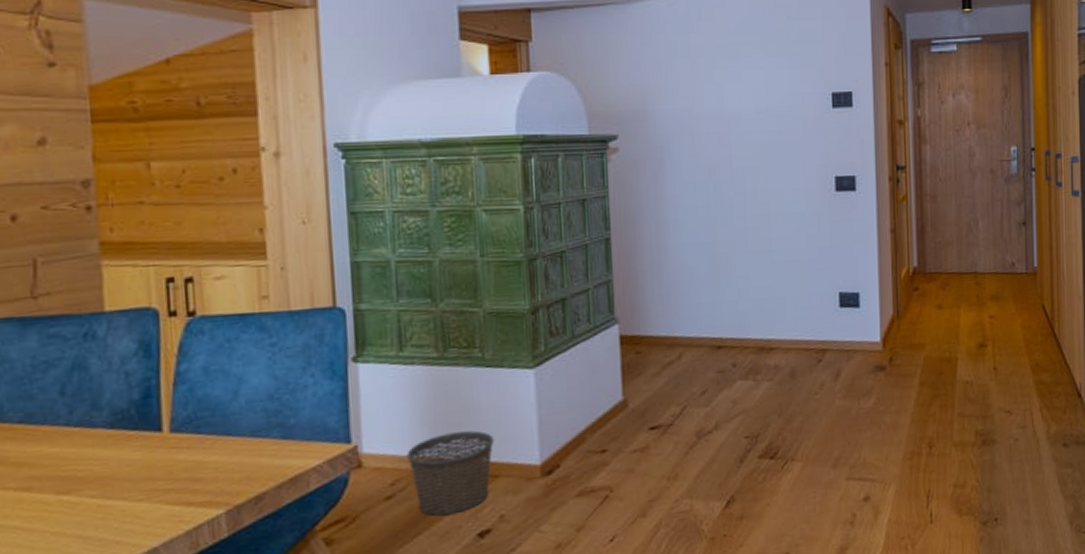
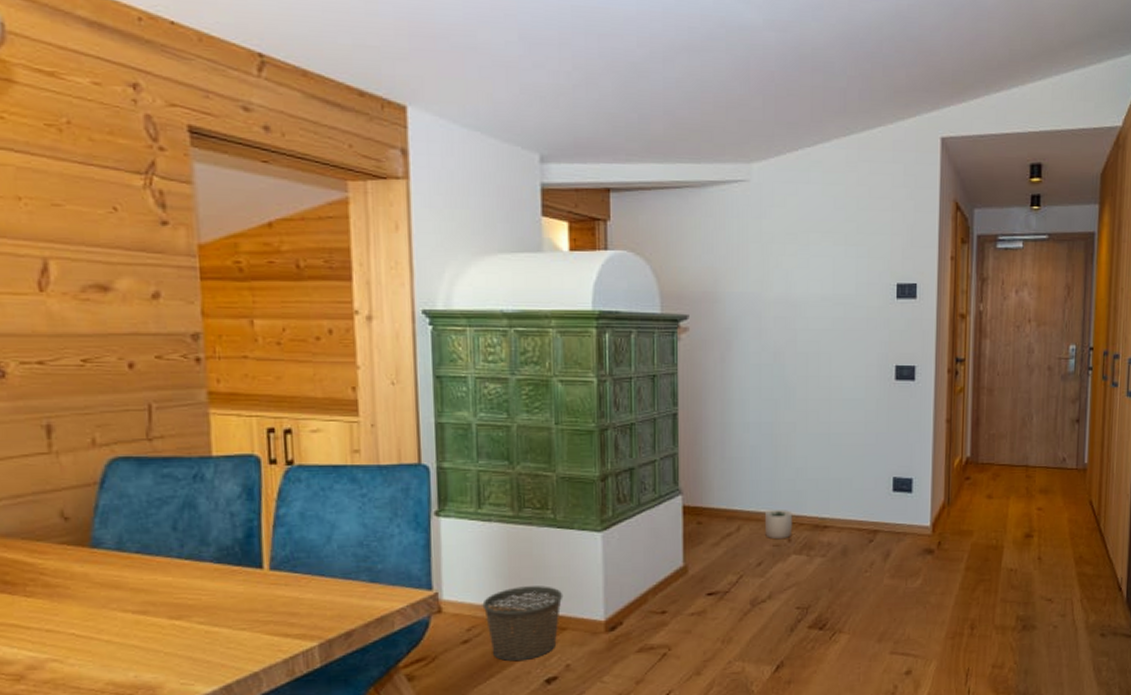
planter: none [708,333,737,366] -> present [765,510,793,540]

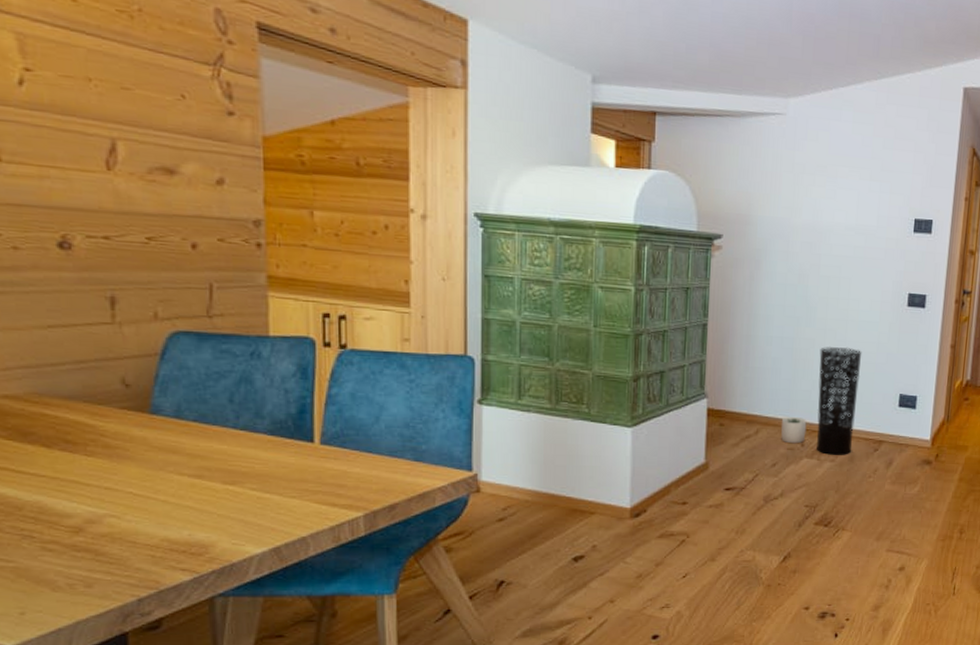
basket: present [482,586,563,662] -> none [518,473,593,540]
umbrella stand: none [802,430,849,550] -> present [817,347,862,455]

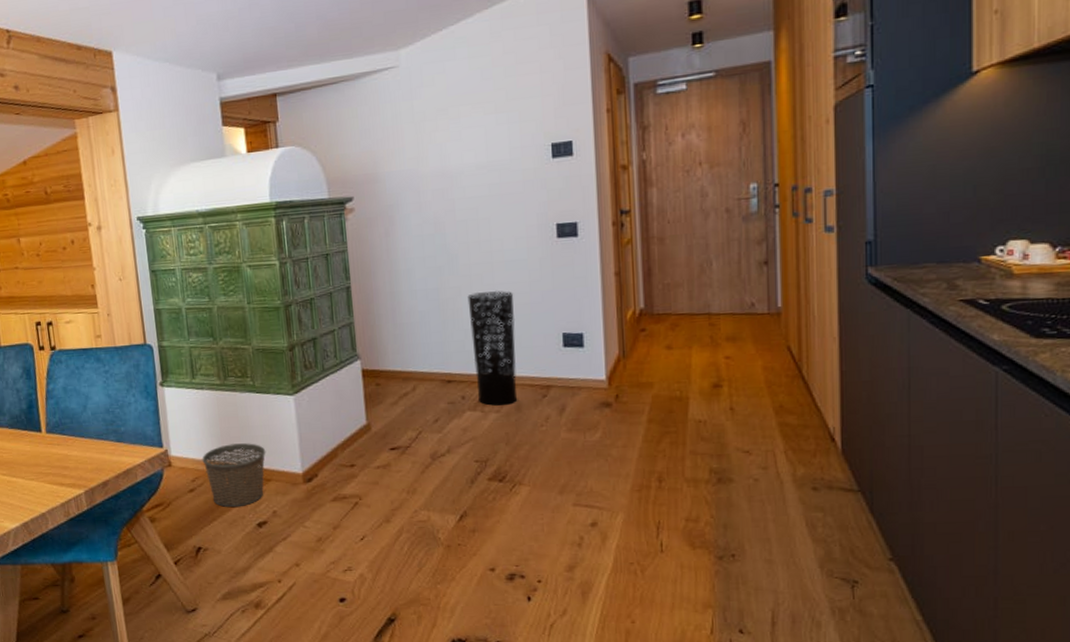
basket: none [518,473,593,540] -> present [202,443,266,508]
planter: present [781,417,807,444] -> none [438,369,465,398]

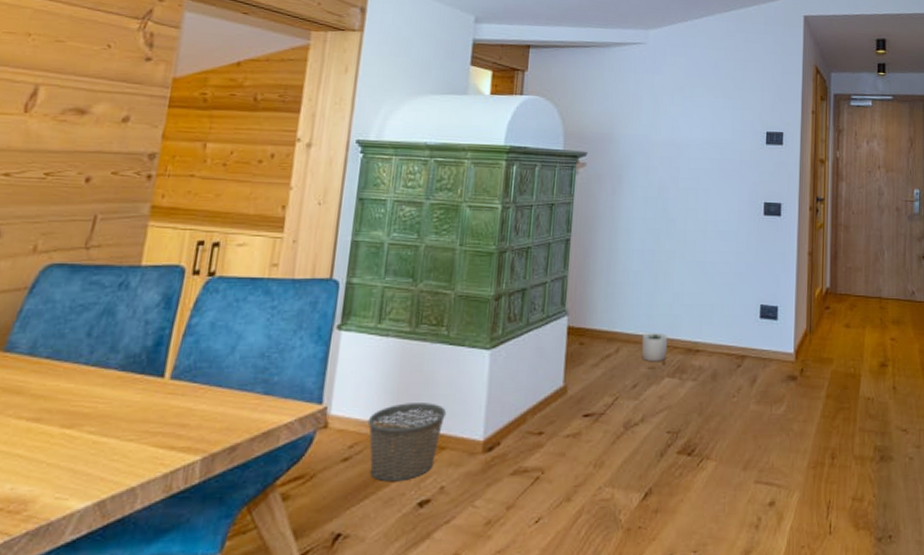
planter: none [438,369,465,398] -> present [642,333,668,362]
umbrella stand: present [467,291,517,406] -> none [678,258,722,373]

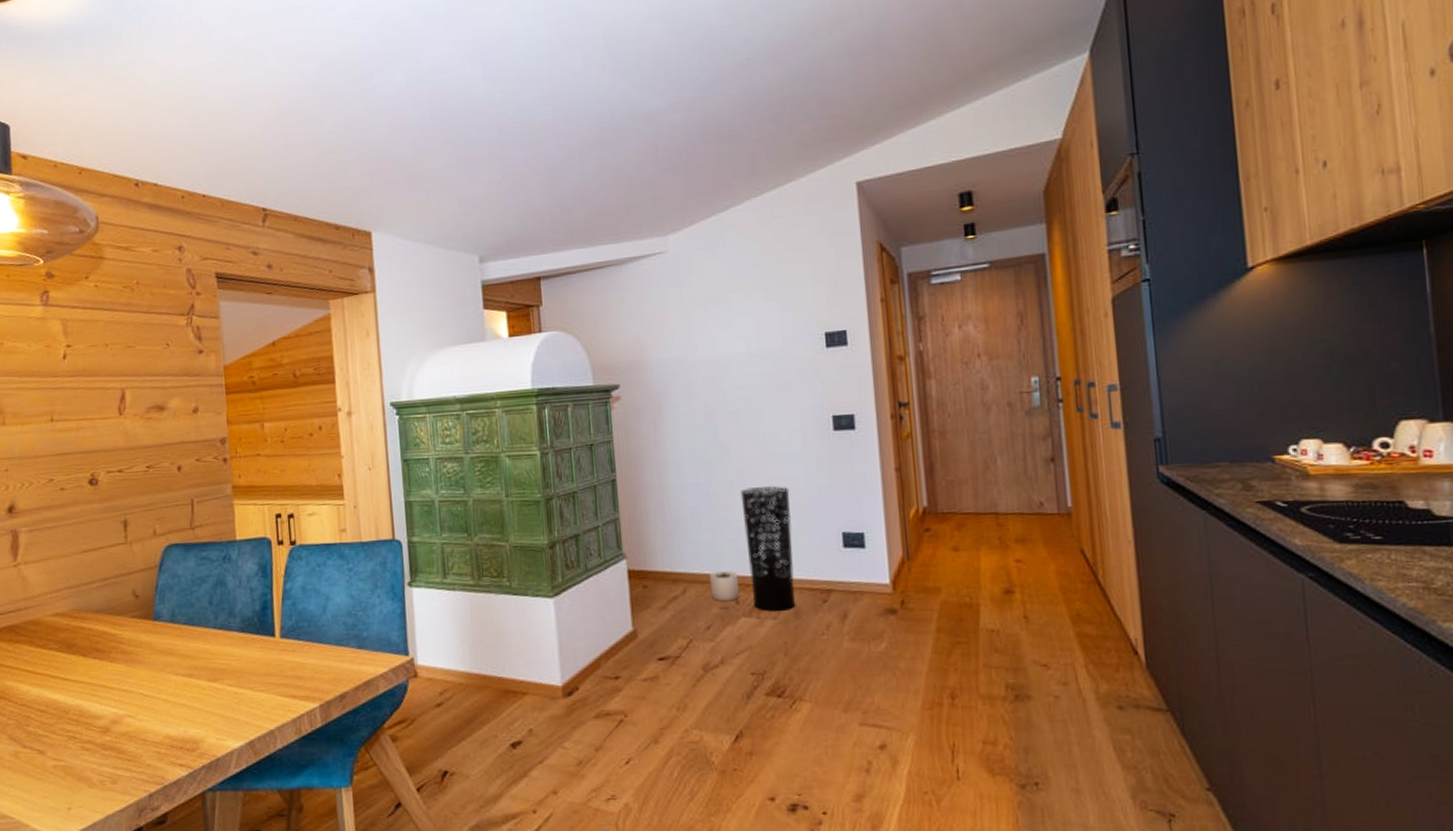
basket: present [367,403,447,482] -> none [451,651,523,725]
umbrella stand: none [678,258,722,373] -> present [740,486,795,611]

